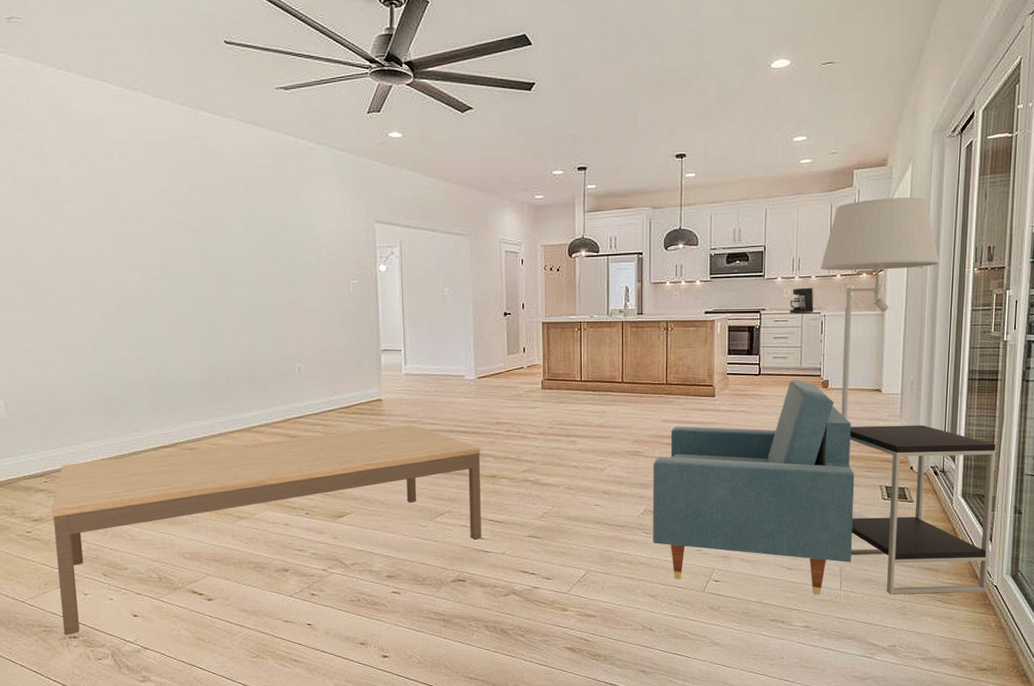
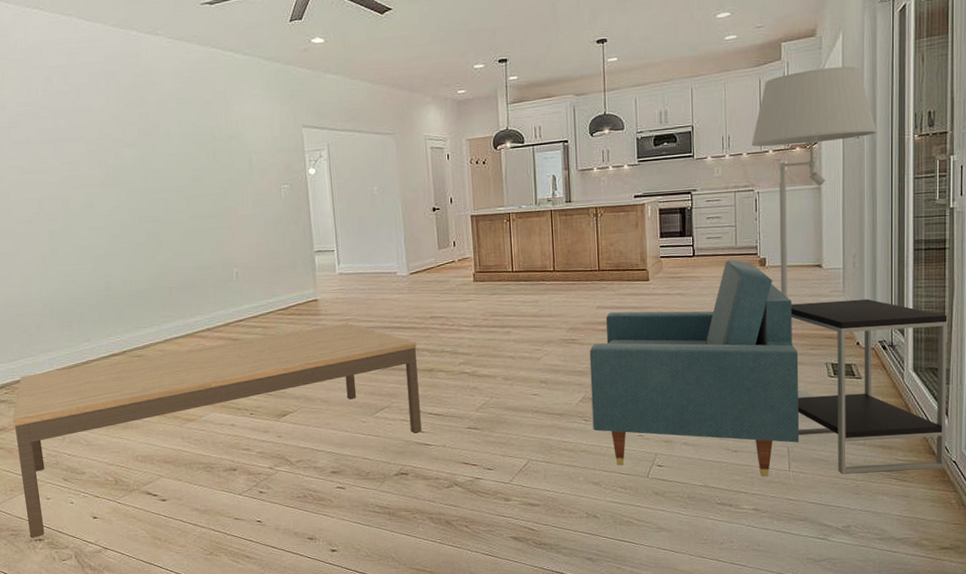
coffee maker: present [789,287,814,314] -> none [721,165,747,193]

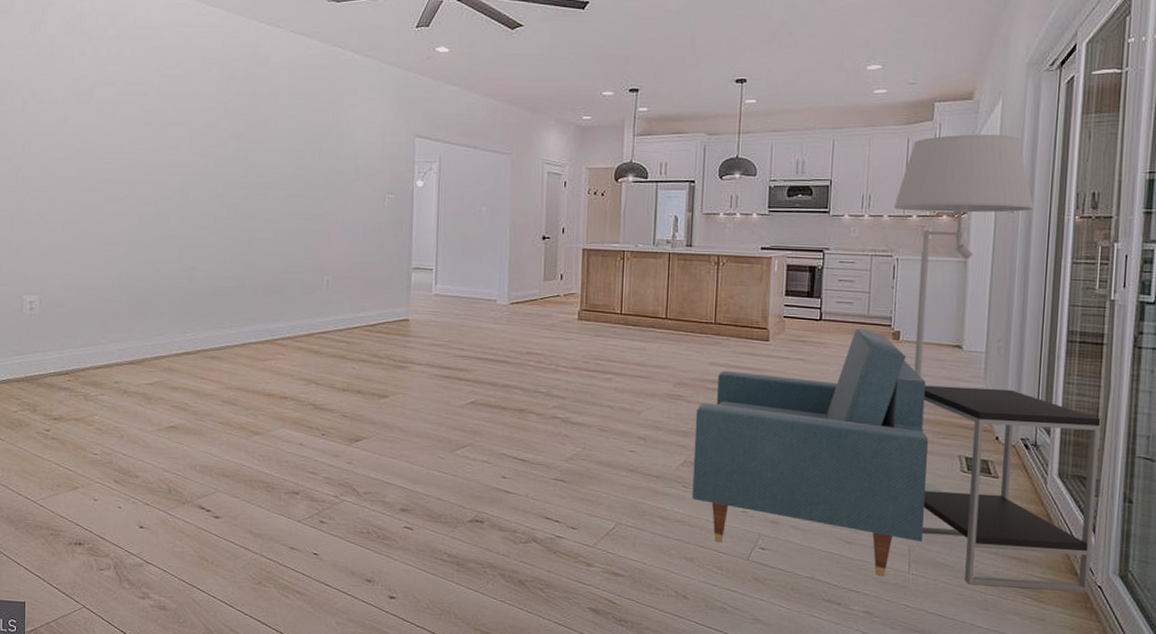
coffee table: present [12,322,422,538] -> none [70,348,509,541]

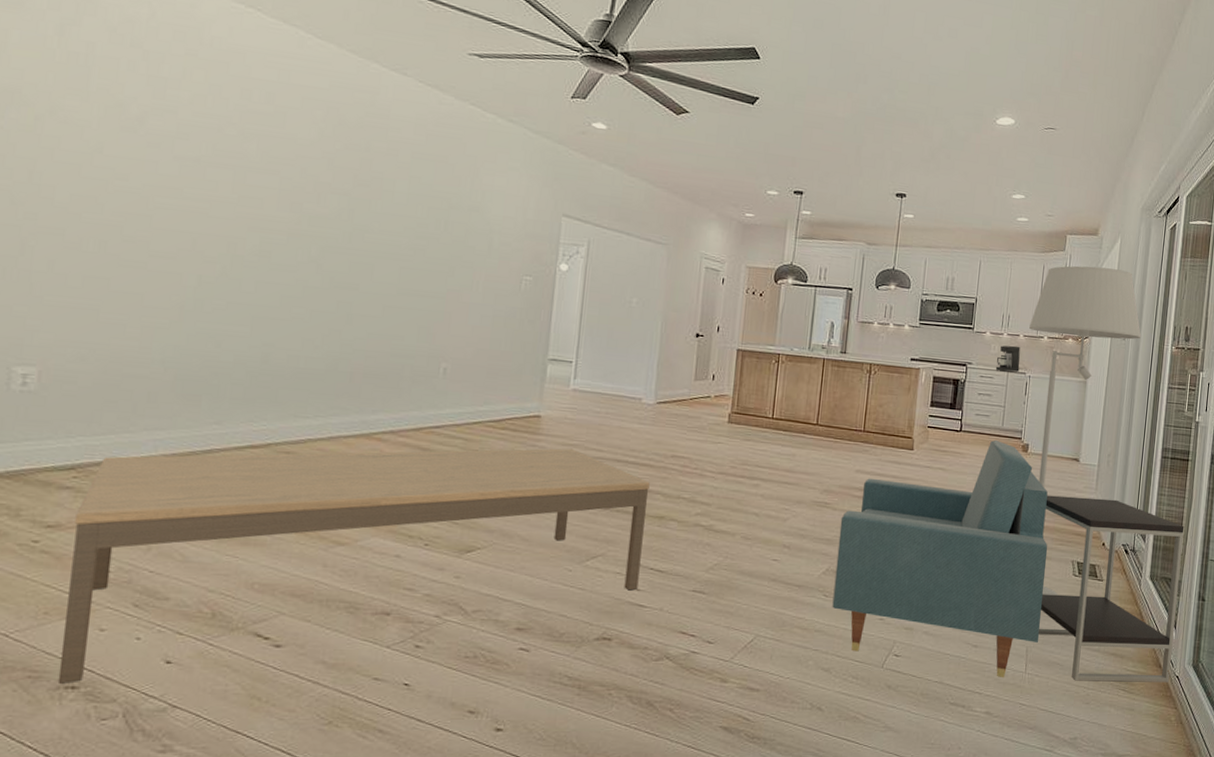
coffee table: none [70,348,509,541] -> present [57,448,650,684]
coffee maker: none [856,227,886,256] -> present [995,345,1020,372]

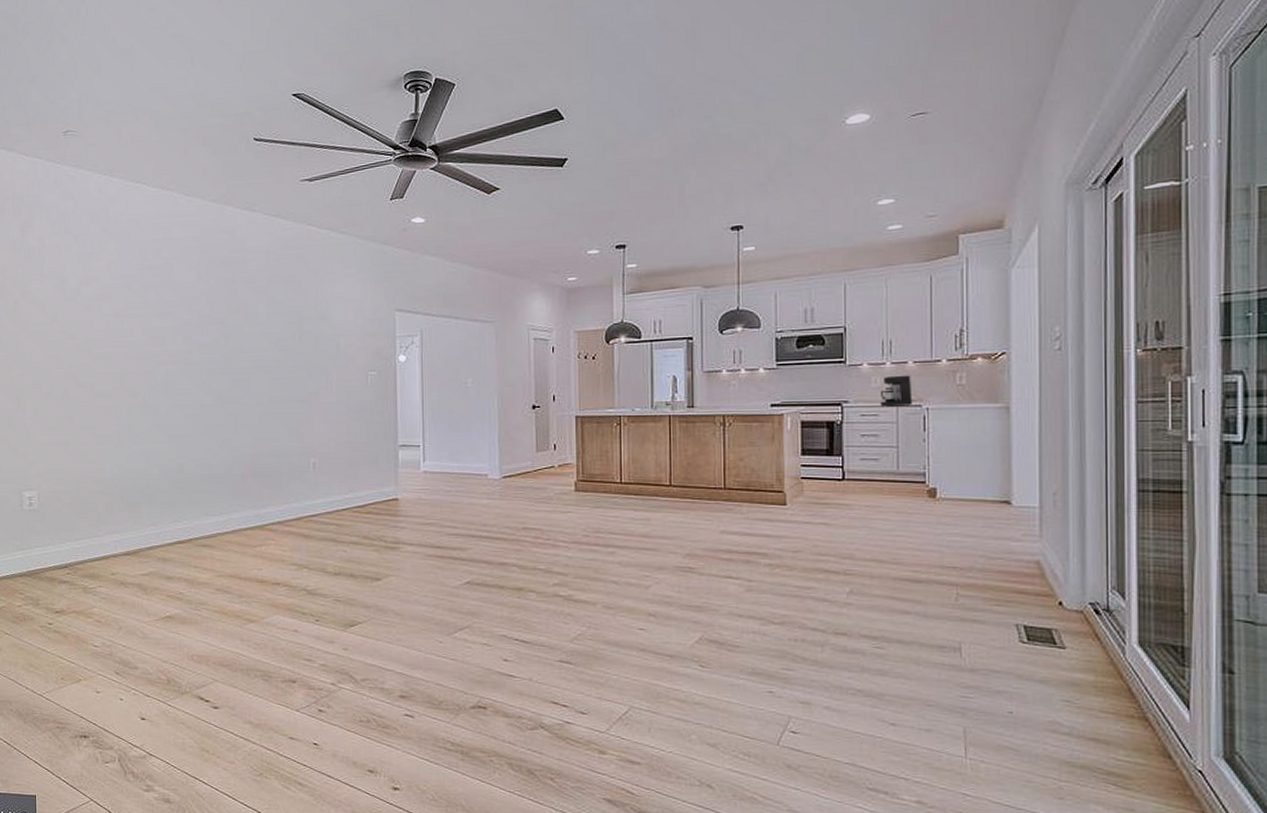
coffee table: present [57,448,650,684] -> none [72,527,505,733]
armchair: present [832,440,1048,677] -> none [709,487,980,762]
floor lamp: present [1029,265,1142,596] -> none [920,264,1086,666]
side table: present [1038,495,1184,683] -> none [969,546,1188,778]

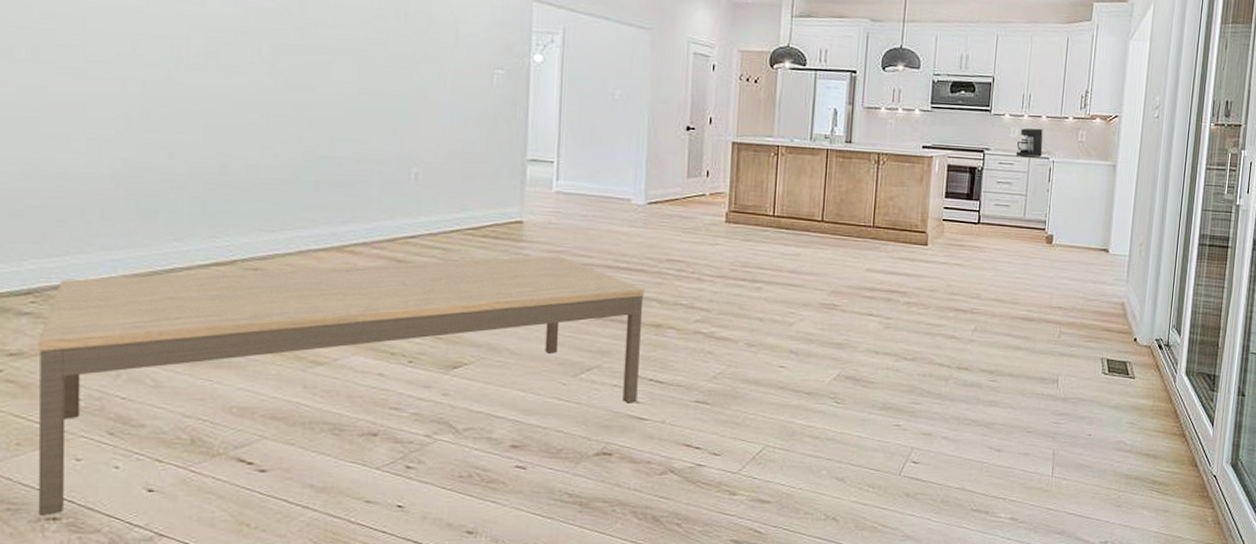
coffee table: none [72,527,505,733] -> present [38,255,644,515]

